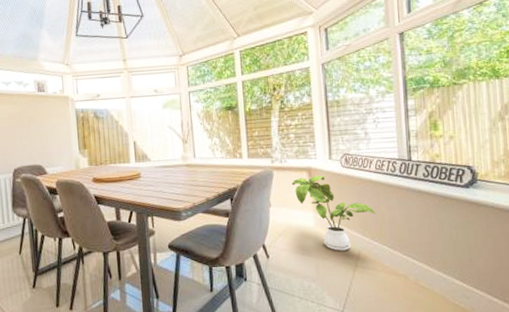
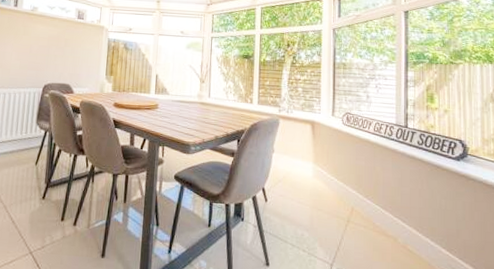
house plant: present [292,175,376,251] -> none [296,129,371,205]

